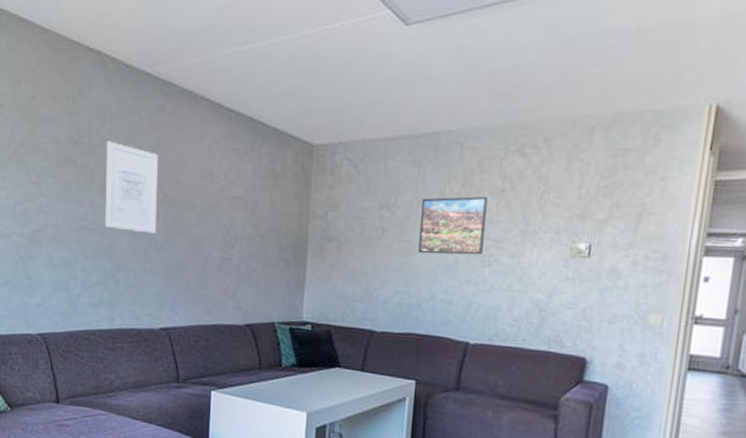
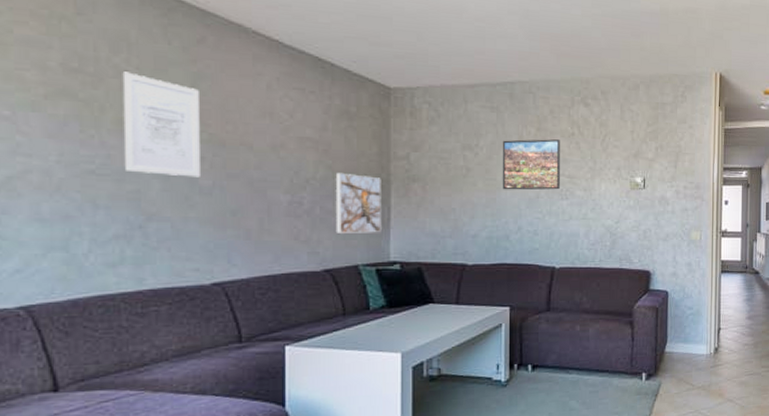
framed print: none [257,231,300,292] -> present [335,172,382,233]

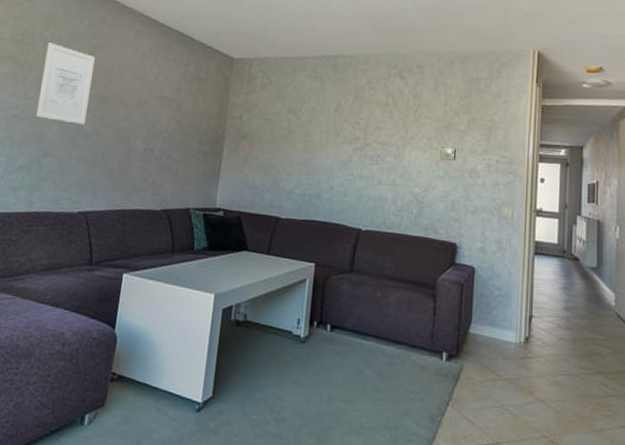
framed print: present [335,172,382,233] -> none [176,127,218,181]
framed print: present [503,139,560,190] -> none [319,106,375,155]

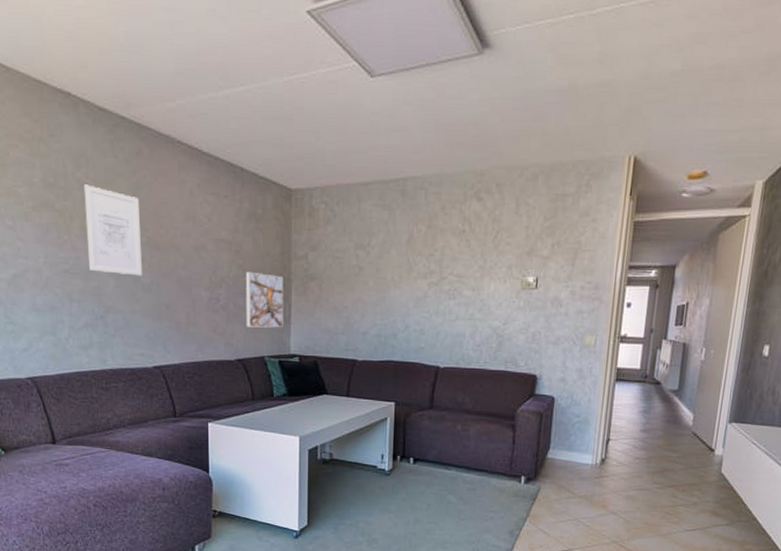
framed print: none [176,127,218,181] -> present [245,271,284,328]

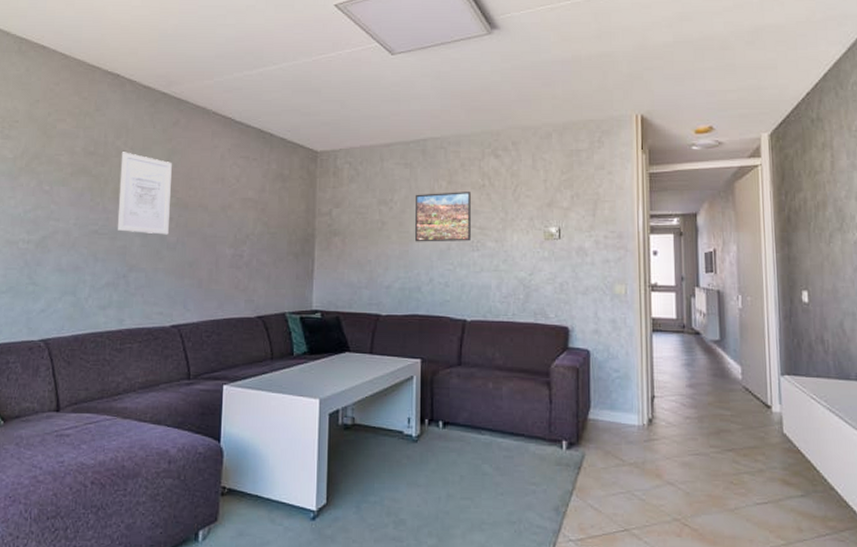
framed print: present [245,271,284,328] -> none [268,228,307,283]
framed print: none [392,237,450,289] -> present [415,192,471,242]

